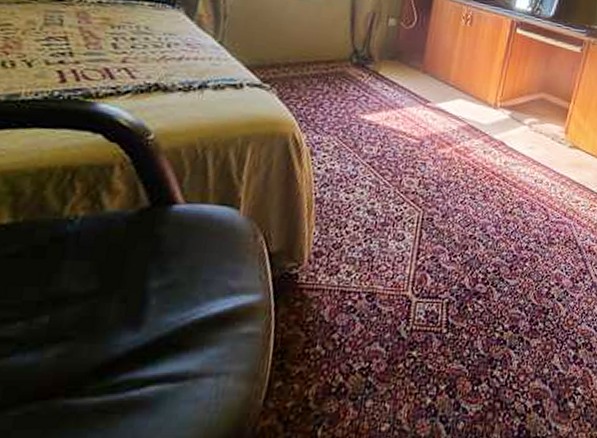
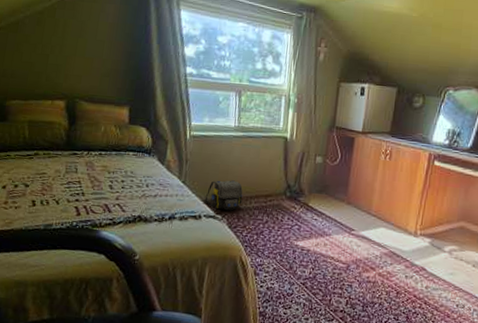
shoulder bag: none [246,42,299,79] -> present [203,180,243,211]

